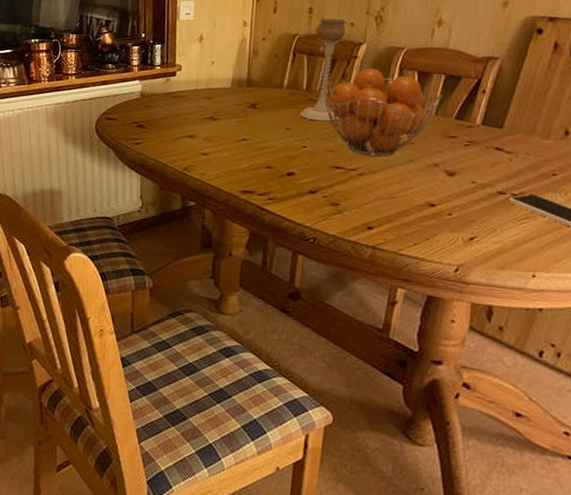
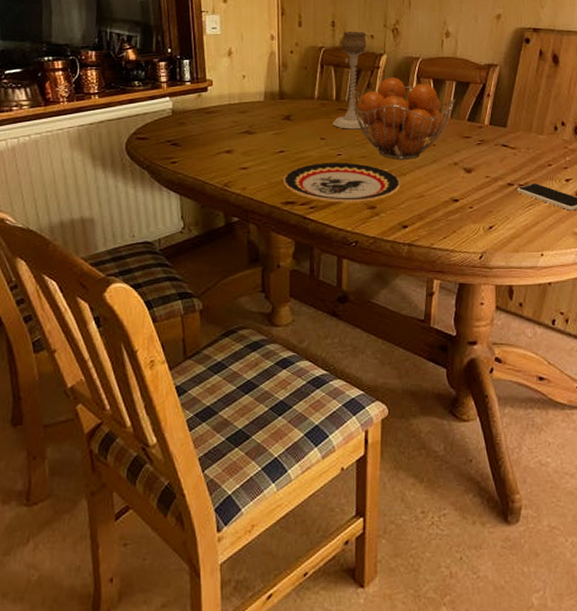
plate: none [243,153,370,198] -> present [283,162,401,203]

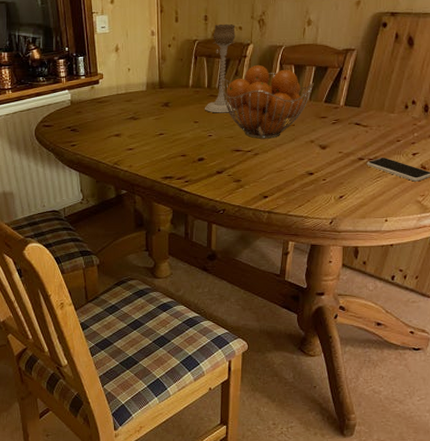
plate: present [283,162,401,203] -> none [163,142,263,177]

